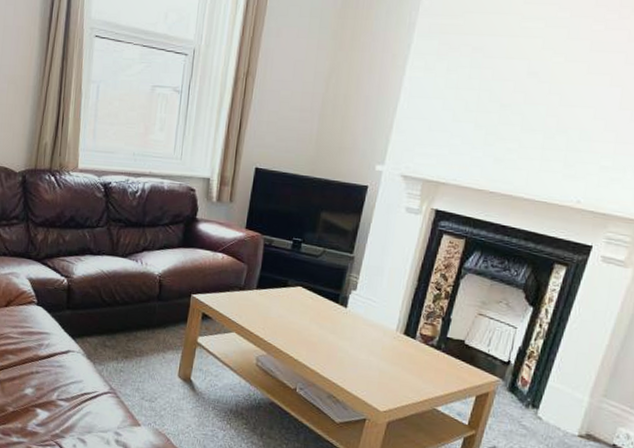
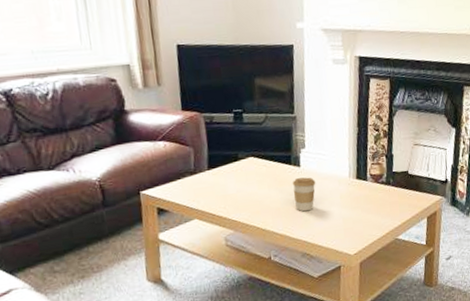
coffee cup: none [333,318,360,354] -> present [292,177,316,212]

